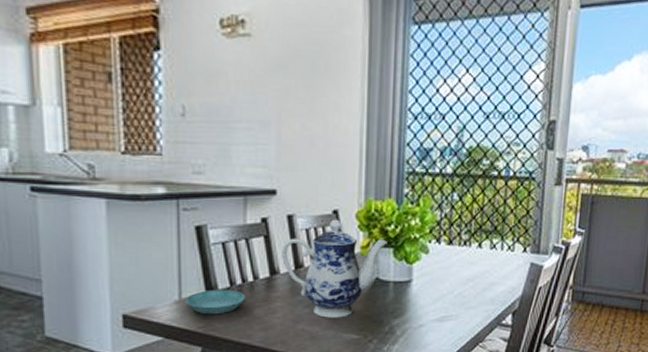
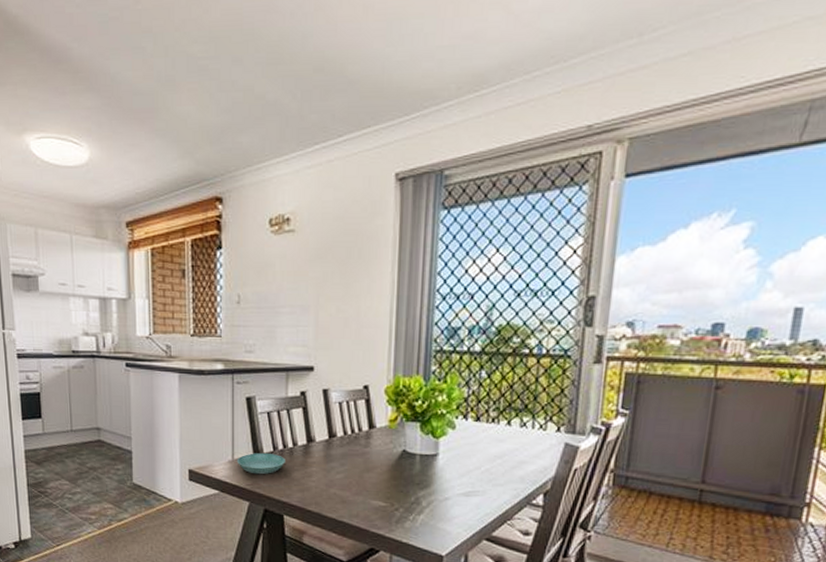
teapot: present [282,219,387,318] -> none [318,394,415,485]

